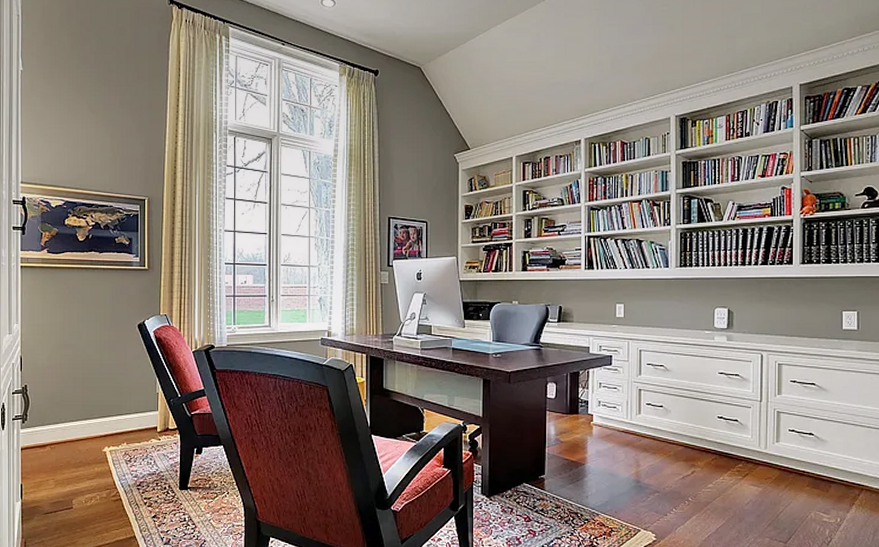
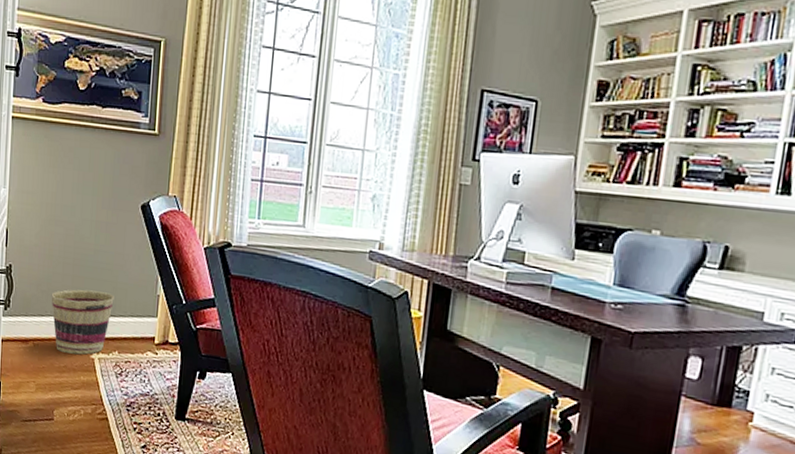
basket: none [64,397,120,451] -> present [51,289,114,355]

